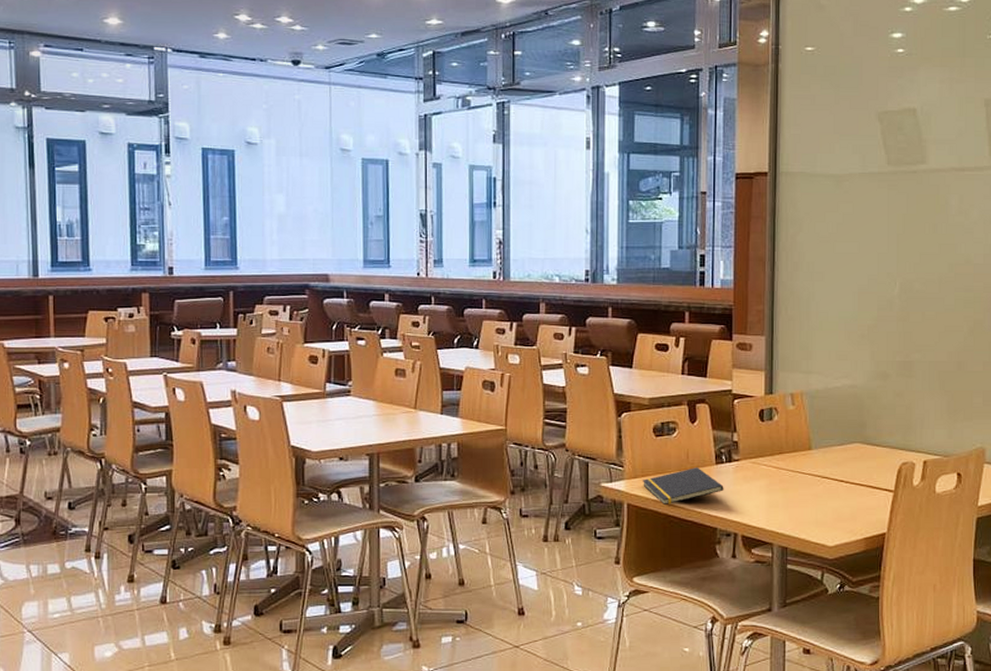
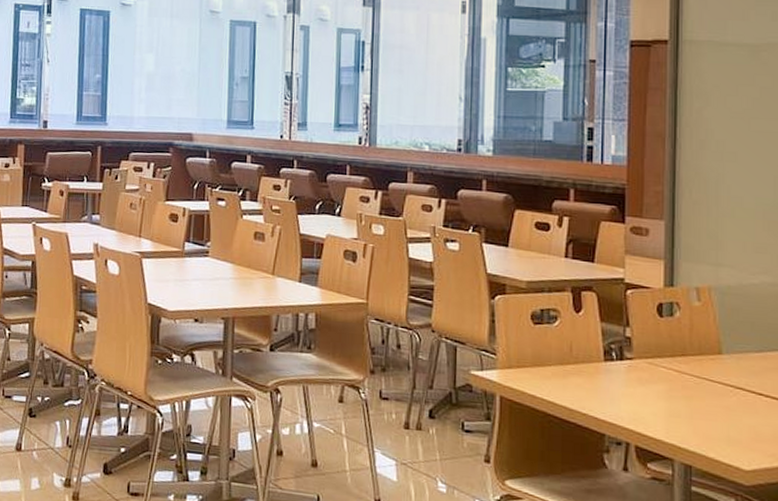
notepad: present [643,467,724,504] -> none [518,362,614,402]

